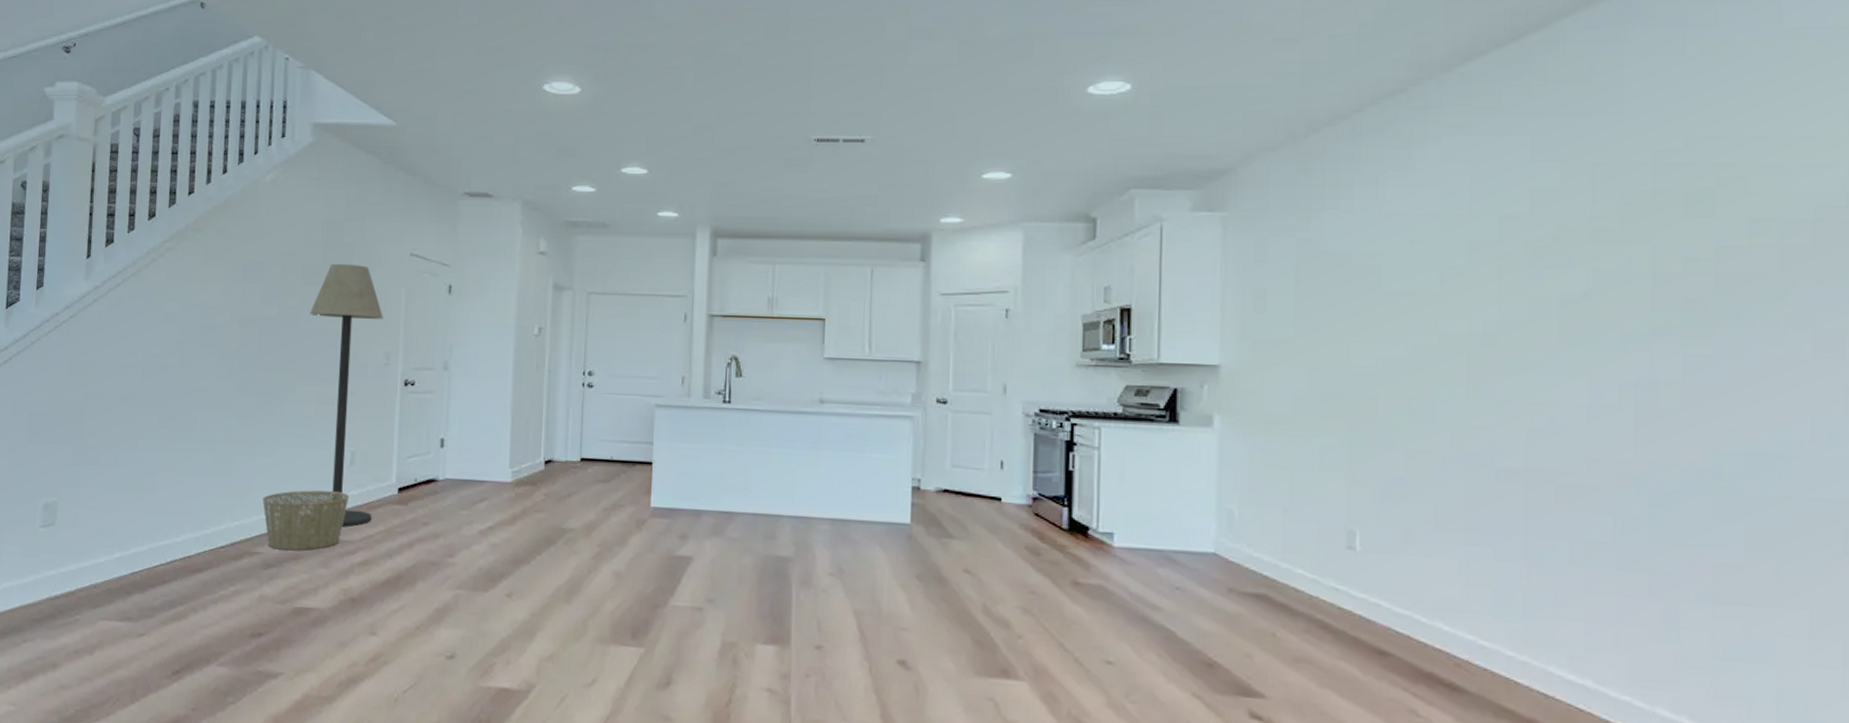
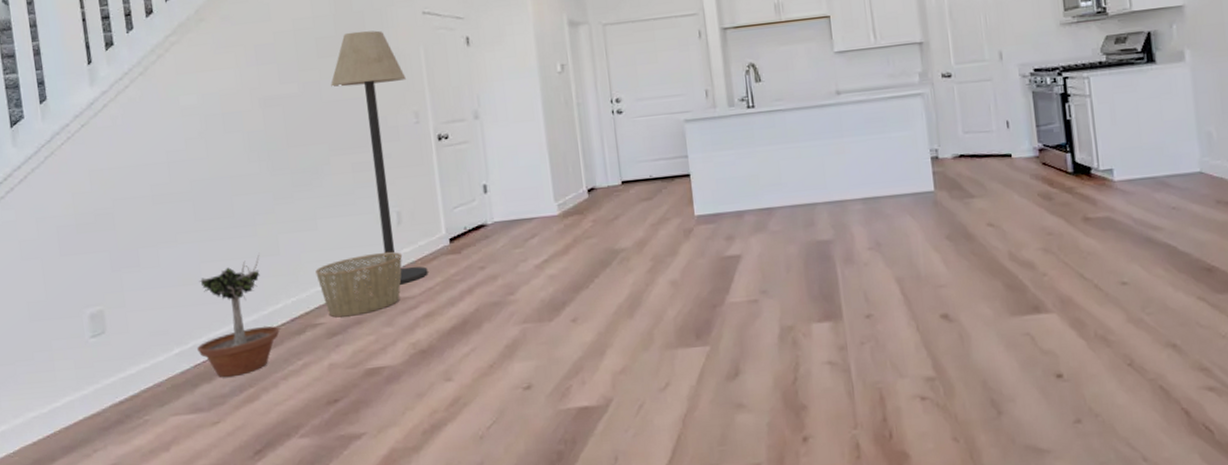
potted tree: none [137,472,218,591] -> present [197,255,280,378]

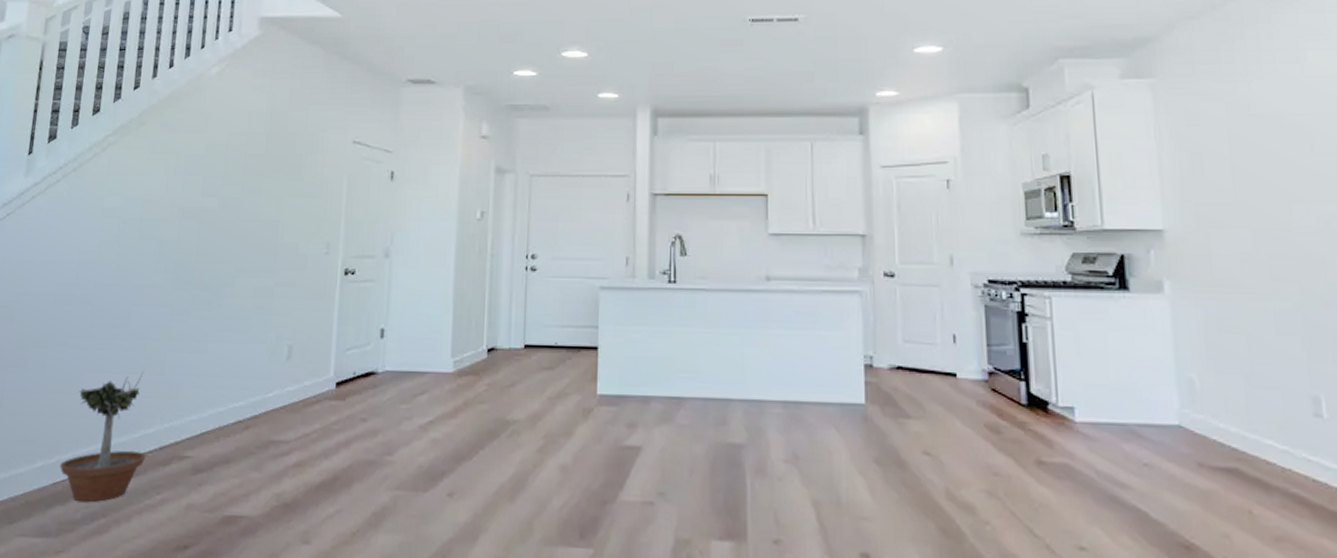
basket: present [315,252,403,318] -> none [194,387,286,454]
floor lamp: present [331,30,428,289] -> none [232,153,325,426]

